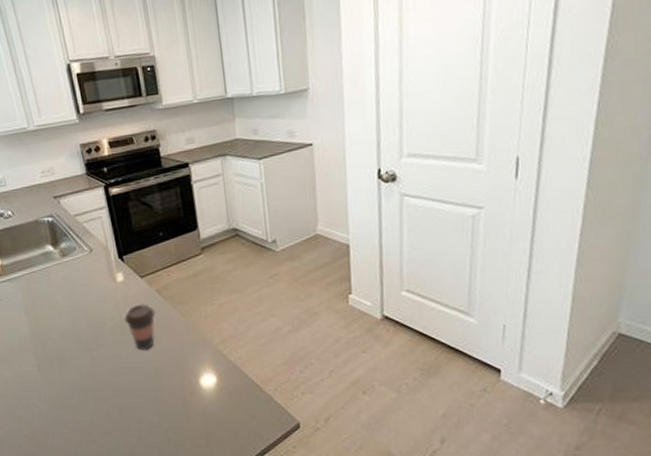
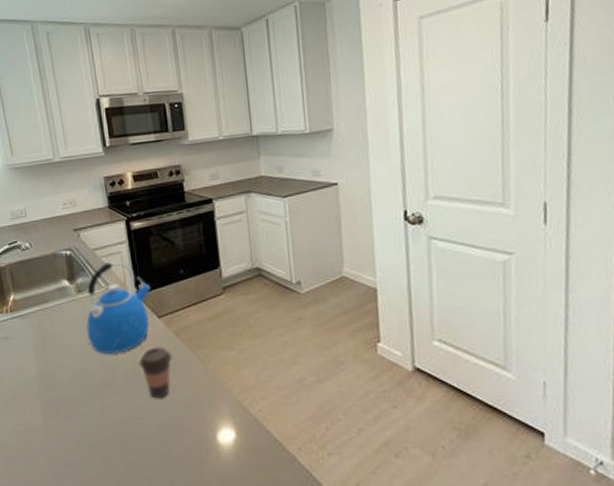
kettle: none [71,226,133,312] -> present [86,261,151,354]

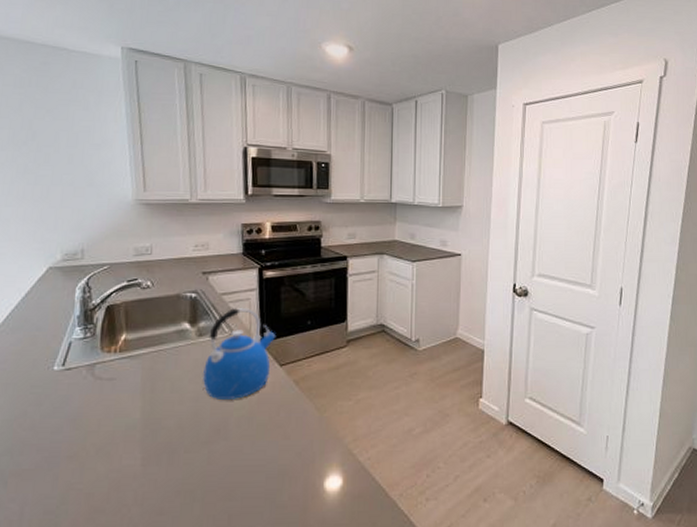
coffee cup: present [139,347,172,399] -> none [254,394,289,446]

